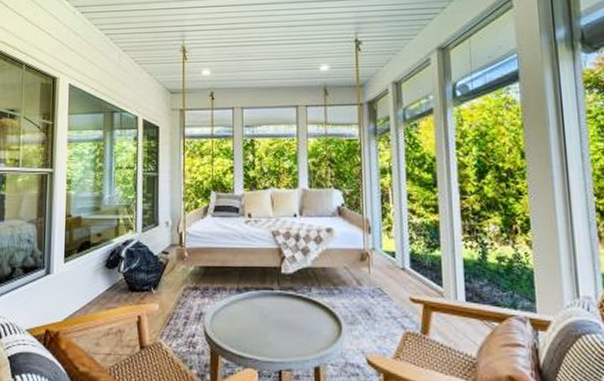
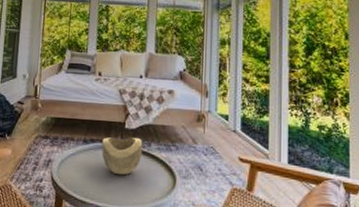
decorative bowl: none [257,283,303,325] -> present [101,137,143,176]

